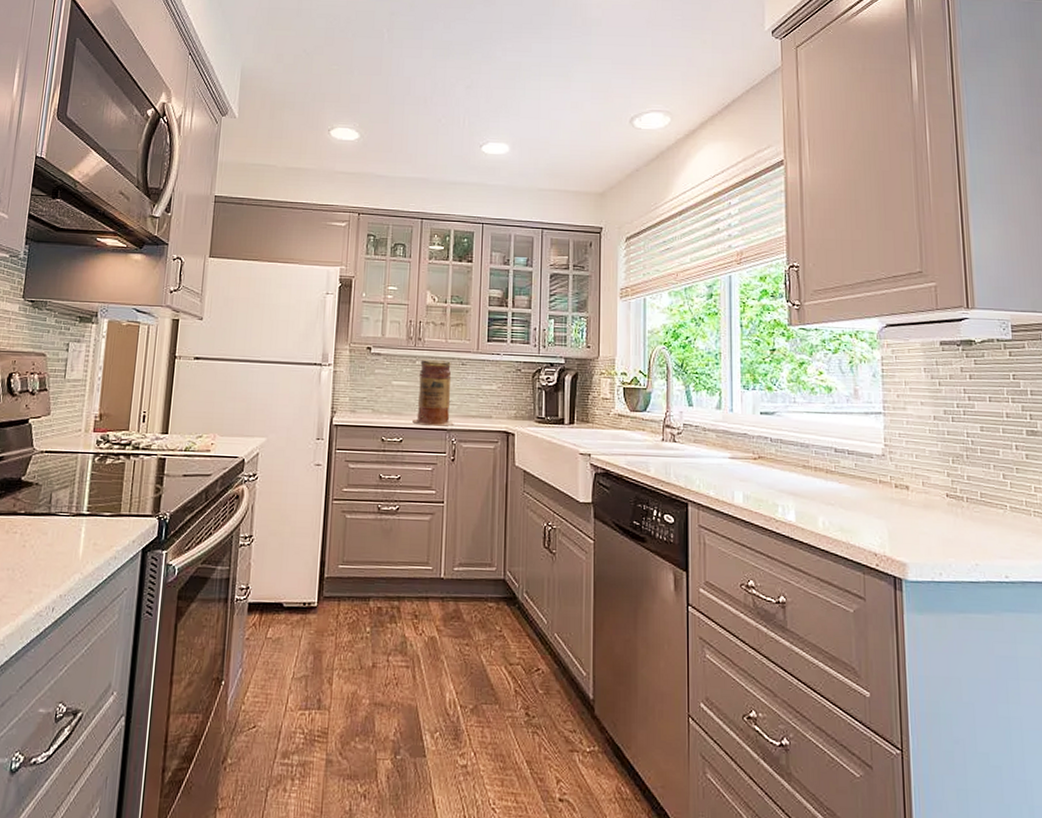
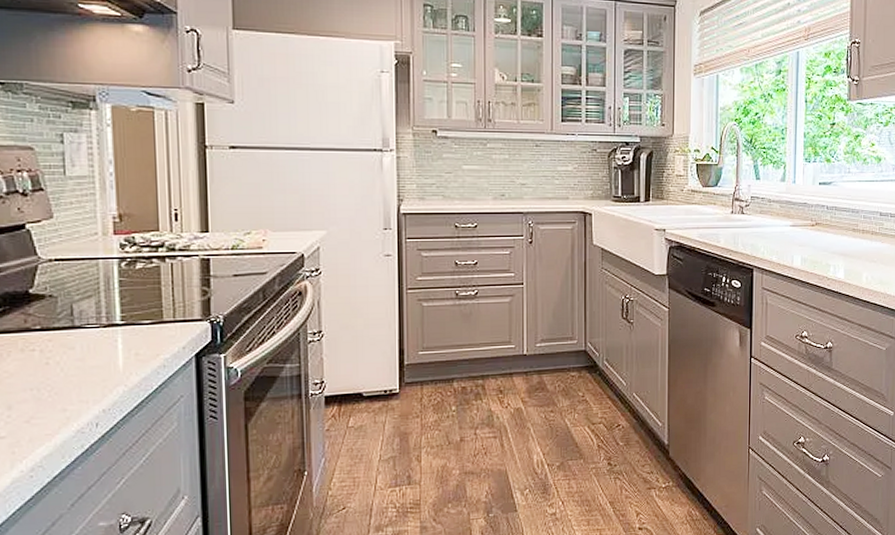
canister: present [412,360,454,426] -> none [487,142,530,210]

